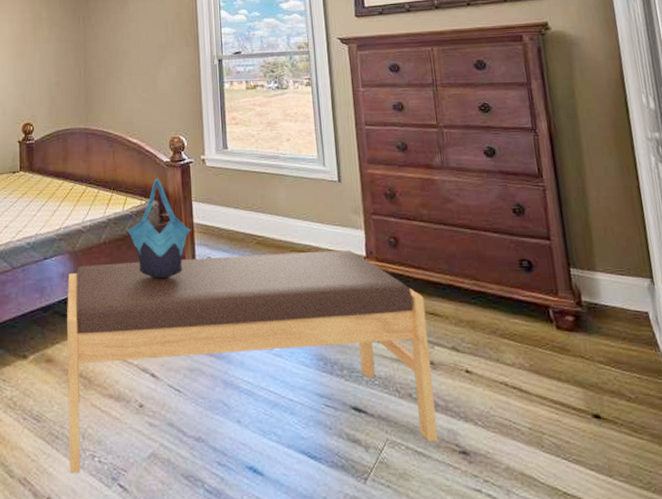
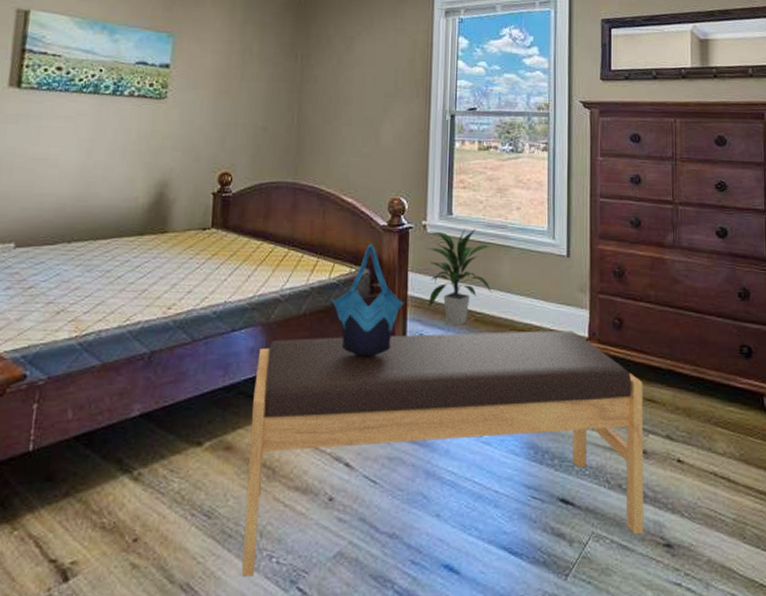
indoor plant: none [206,160,271,249] -> present [426,228,494,326]

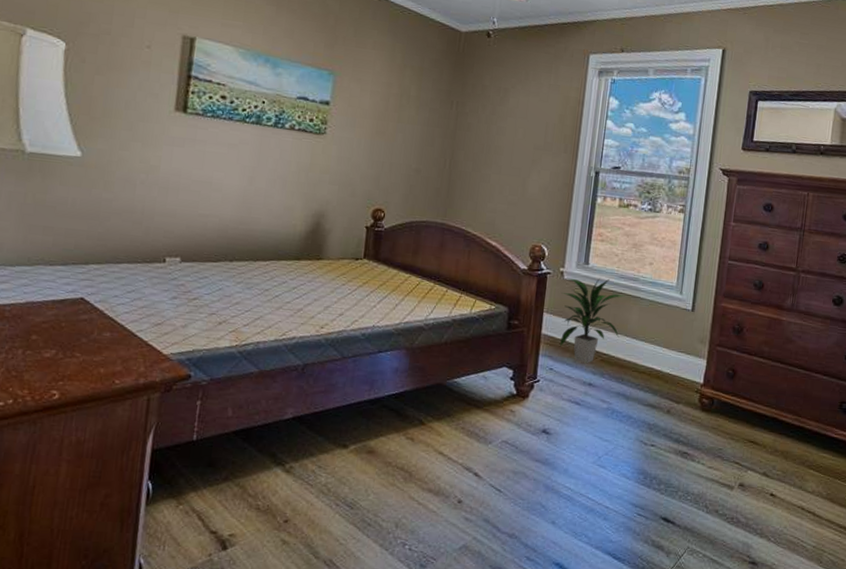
bench: present [242,331,644,577] -> none [378,363,748,559]
tote bag: present [331,244,404,357] -> none [471,285,538,385]

